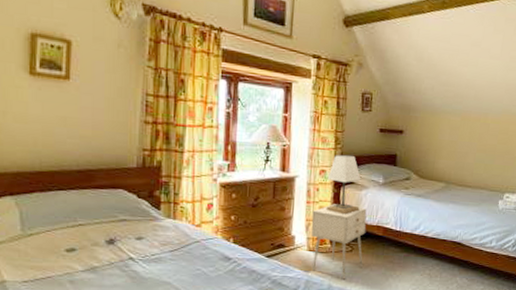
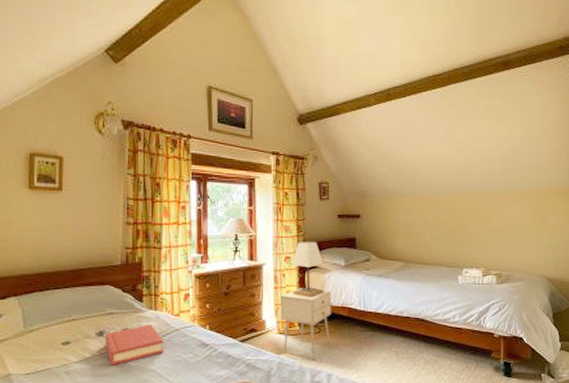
hardback book: none [115,234,182,276] -> present [105,325,164,365]

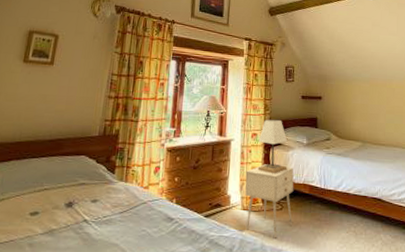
hardback book: present [105,325,164,365] -> none [72,197,130,238]

